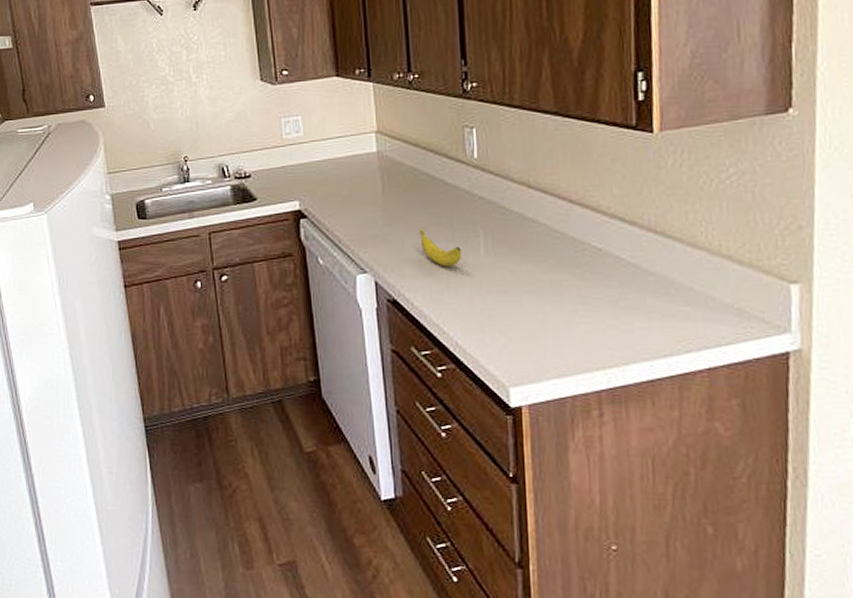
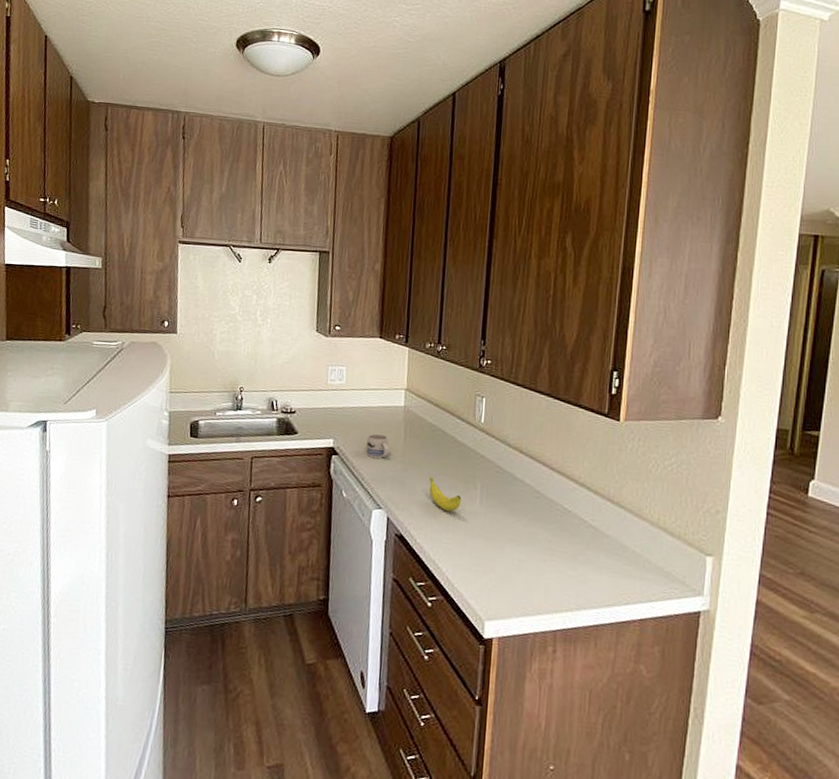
mug: none [338,187,366,215] -> present [366,433,389,458]

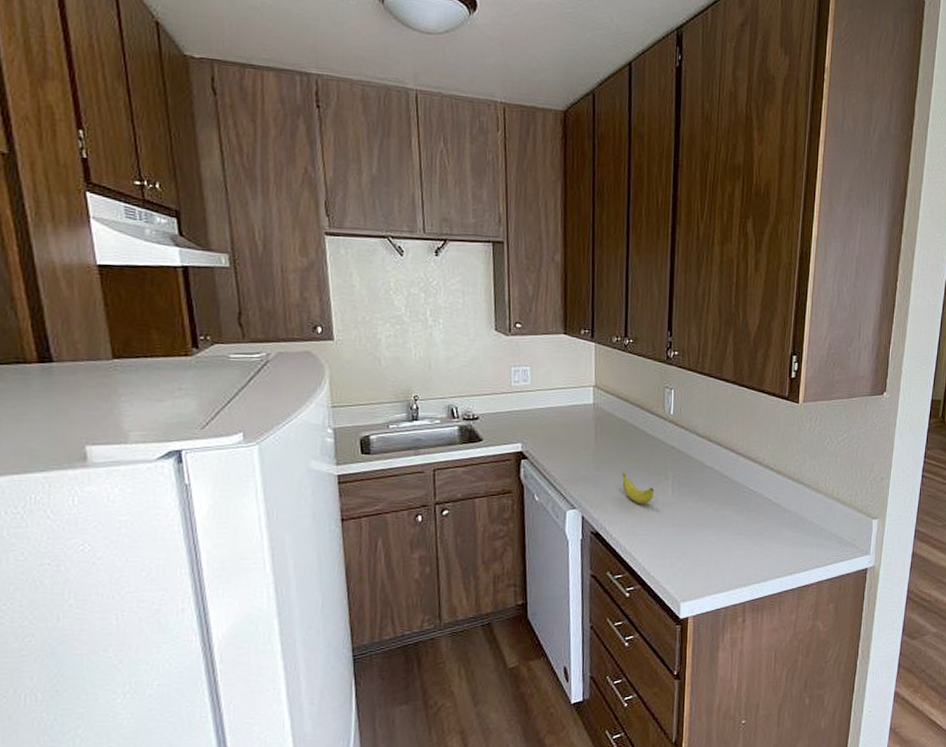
mug: present [366,433,389,458] -> none [556,433,580,458]

